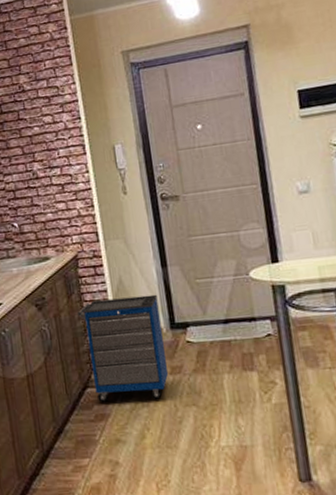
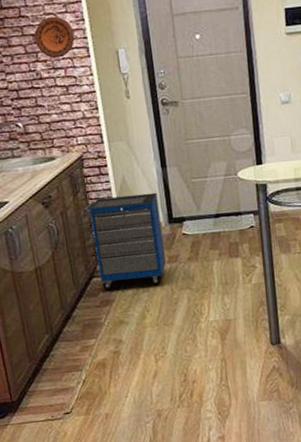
decorative plate: none [32,116,71,158] -> present [34,16,75,59]

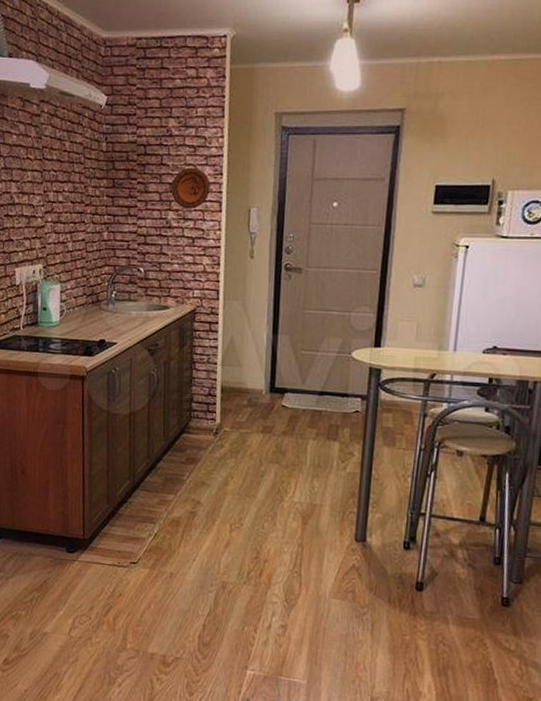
cabinet: present [82,192,167,291] -> none [186,355,263,454]

